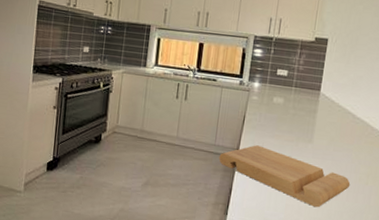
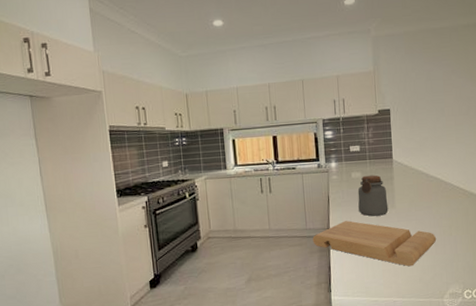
jar: none [273,102,307,148] -> present [357,175,389,217]

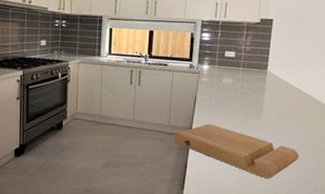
jar: present [357,175,389,217] -> none [224,82,255,125]

